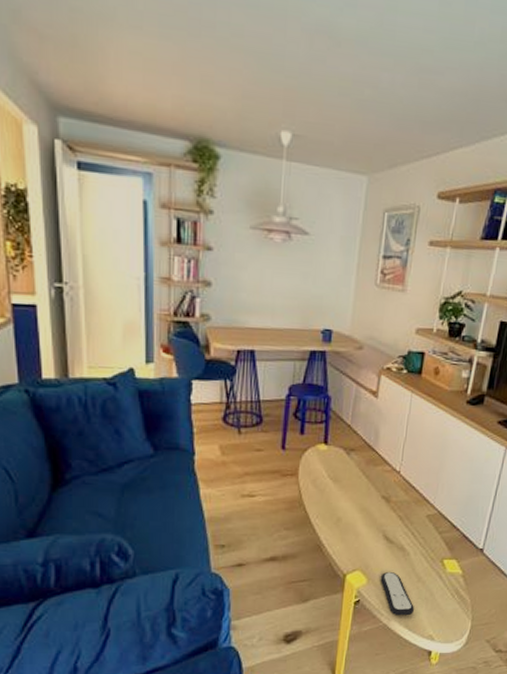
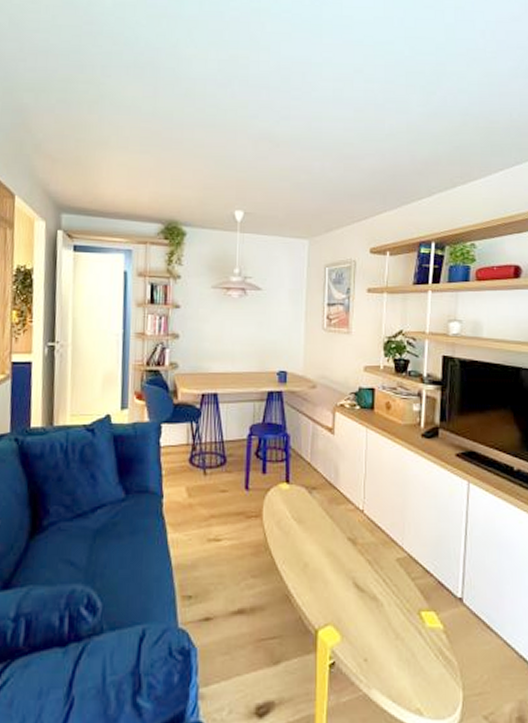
remote control: present [380,572,415,616] -> none [354,627,397,683]

